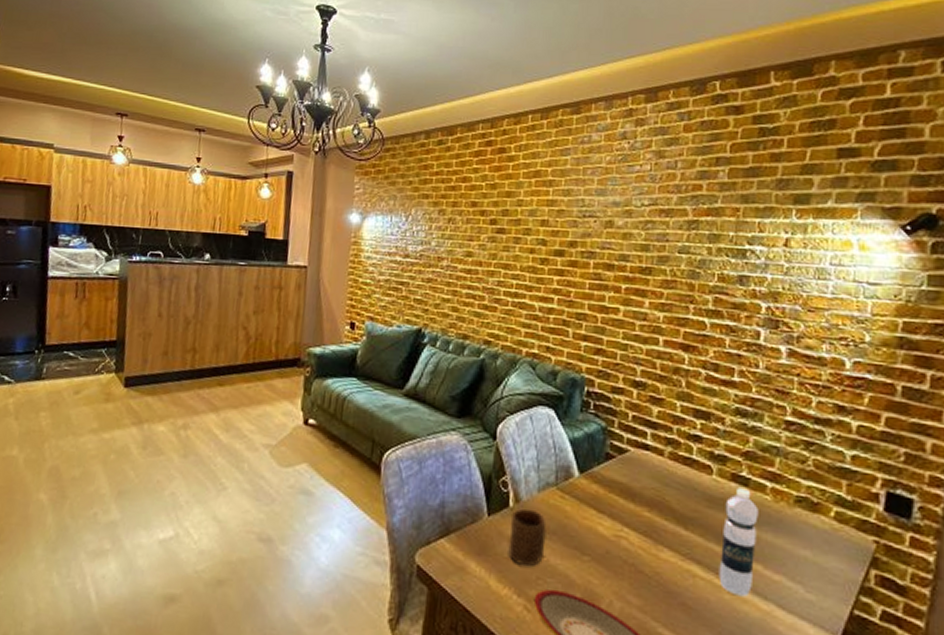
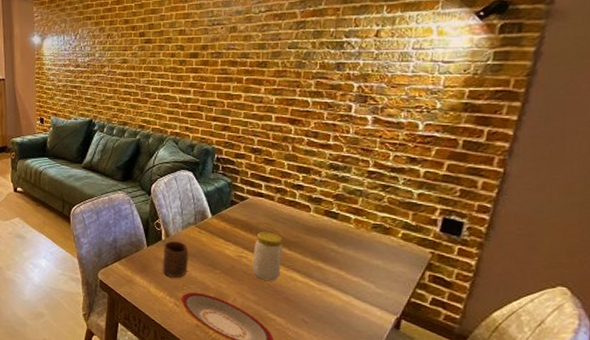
jar: none [634,500,677,576] -> present [252,231,283,281]
water bottle: present [719,487,759,597] -> none [312,220,344,293]

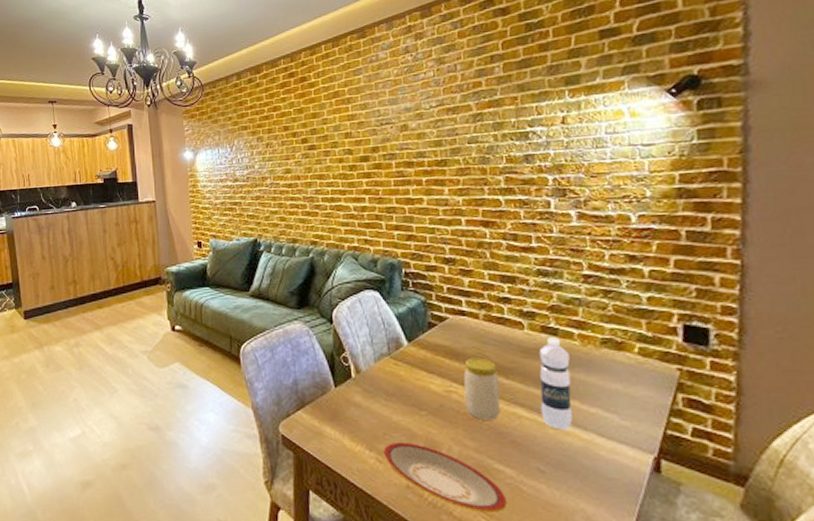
cup: present [162,240,189,278] -> none [355,377,387,424]
water bottle: none [312,220,344,293] -> present [539,337,572,430]

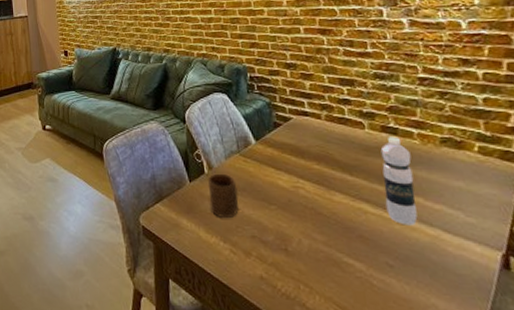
cup: none [355,377,387,424] -> present [208,173,239,217]
plate: present [383,441,508,514] -> none [237,234,359,306]
jar: present [463,357,501,420] -> none [309,155,347,215]

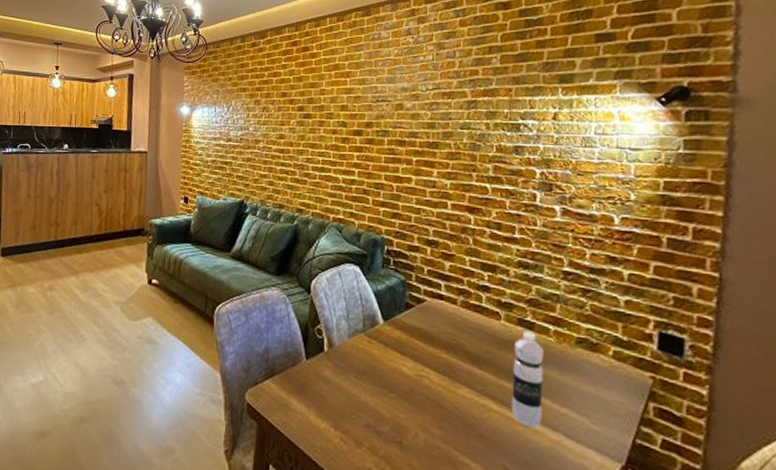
cup: present [208,173,239,217] -> none [325,352,357,403]

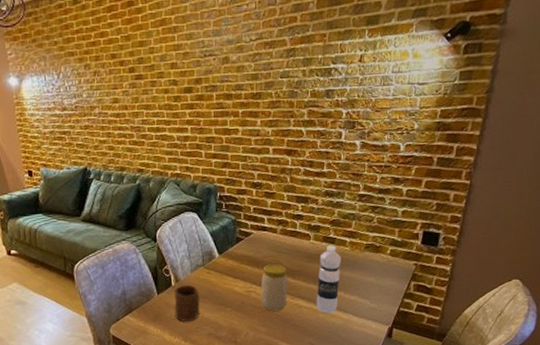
cup: none [325,352,357,403] -> present [174,284,200,322]
jar: none [435,343,472,410] -> present [261,264,288,311]

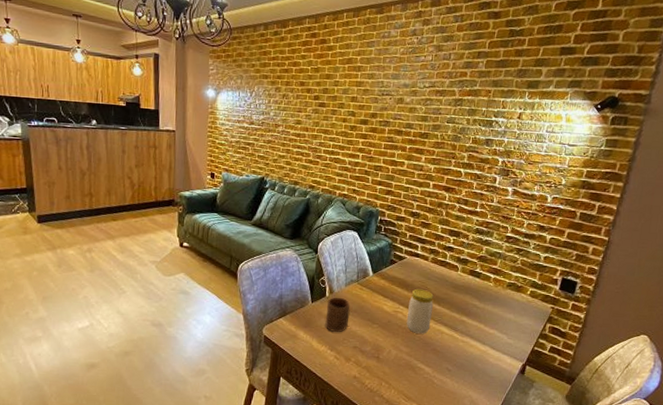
water bottle: present [316,245,341,314] -> none [457,279,485,344]

